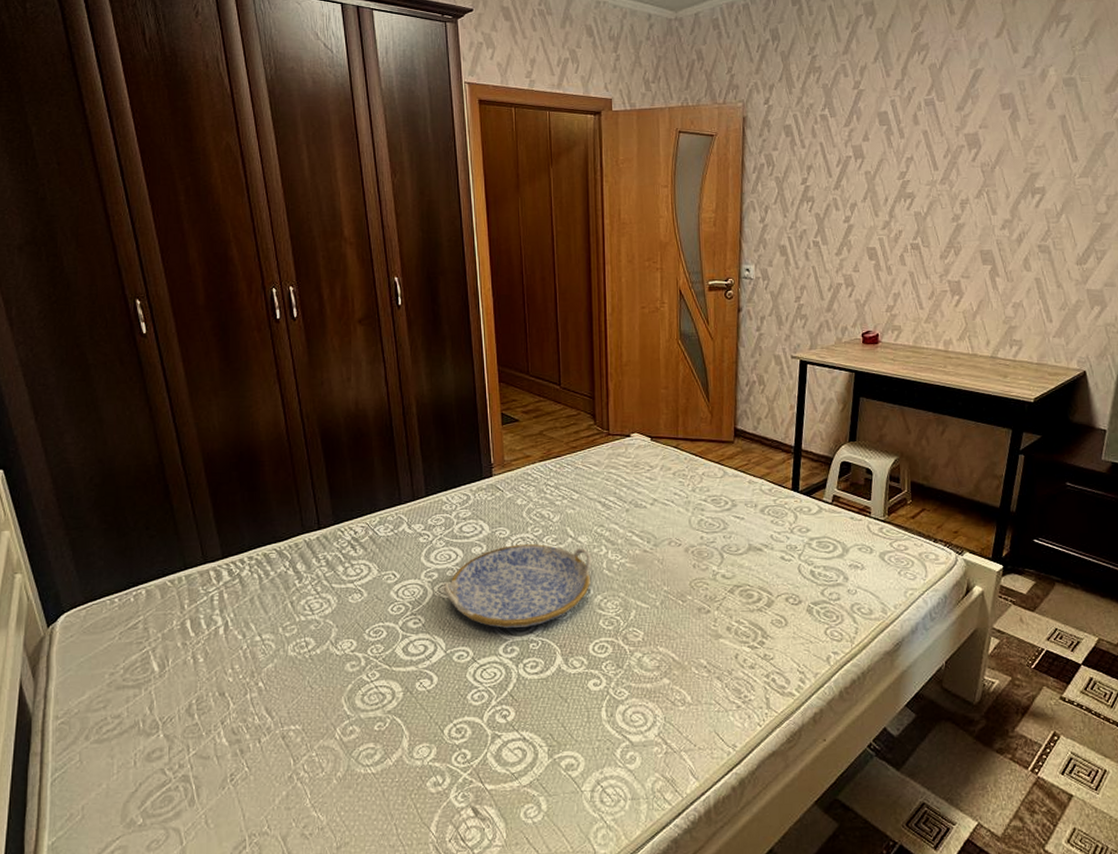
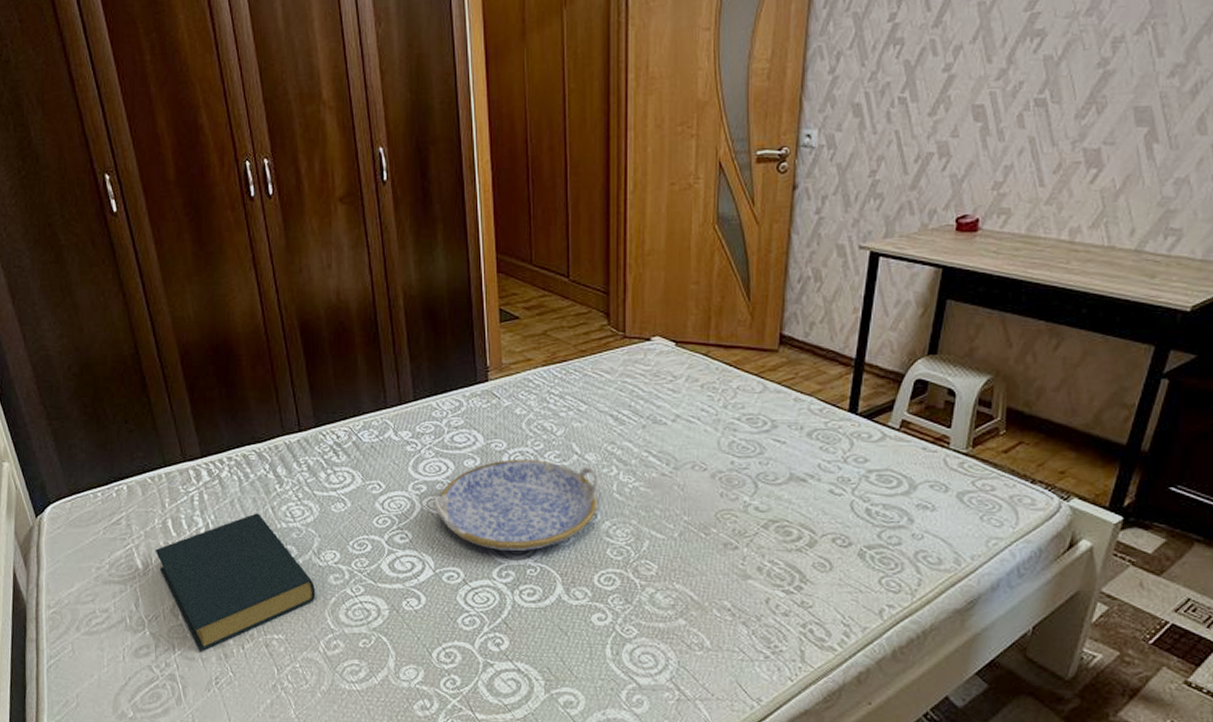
hardback book: none [172,608,333,750] -> present [155,513,316,652]

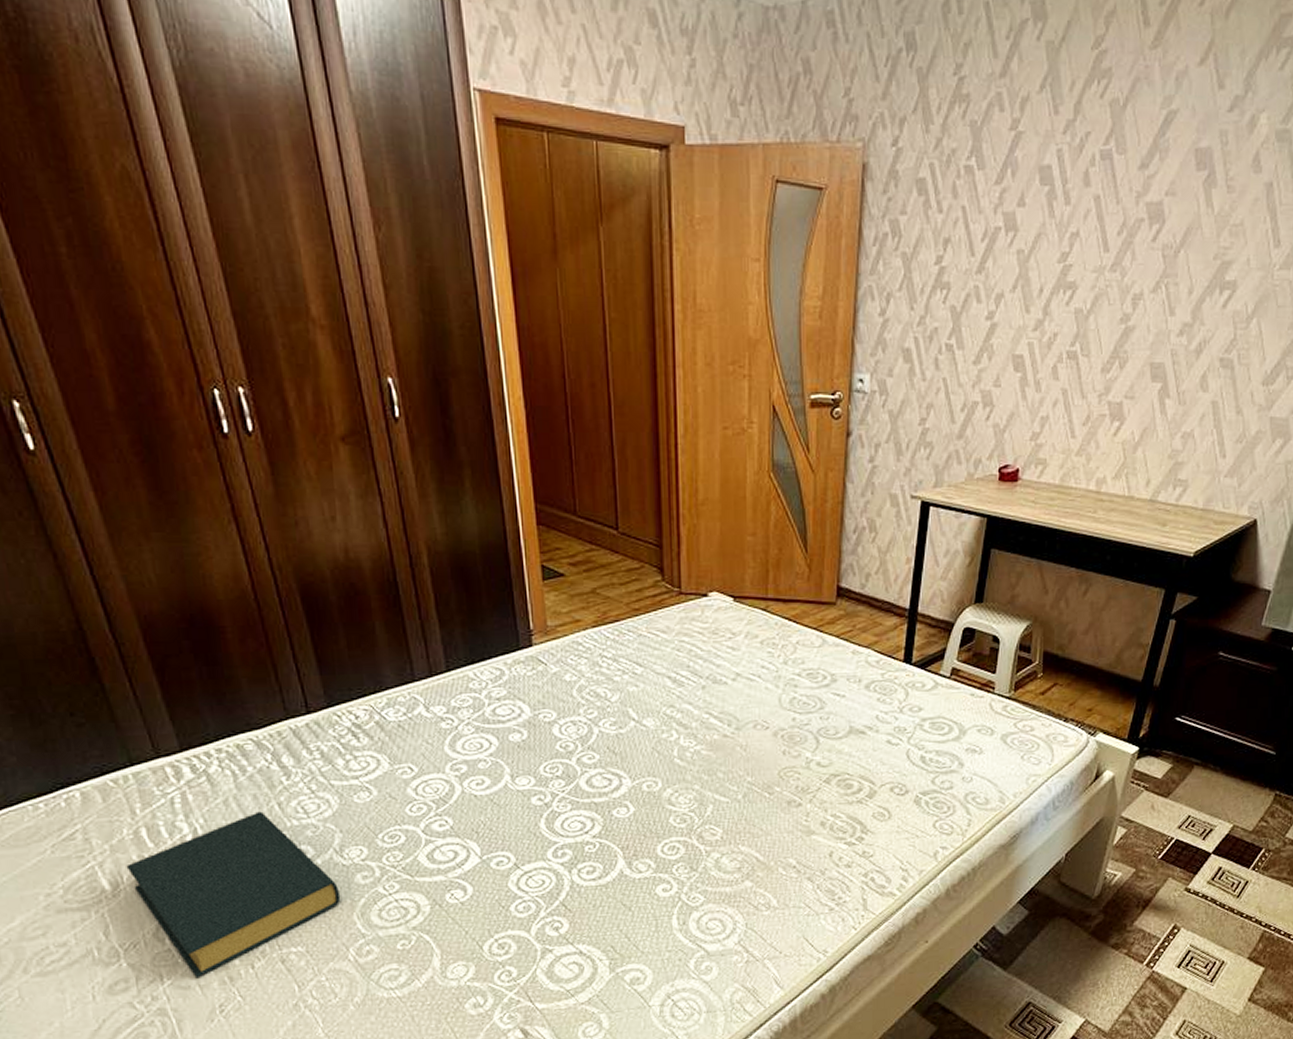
serving tray: present [432,459,600,551] -> none [474,729,660,829]

